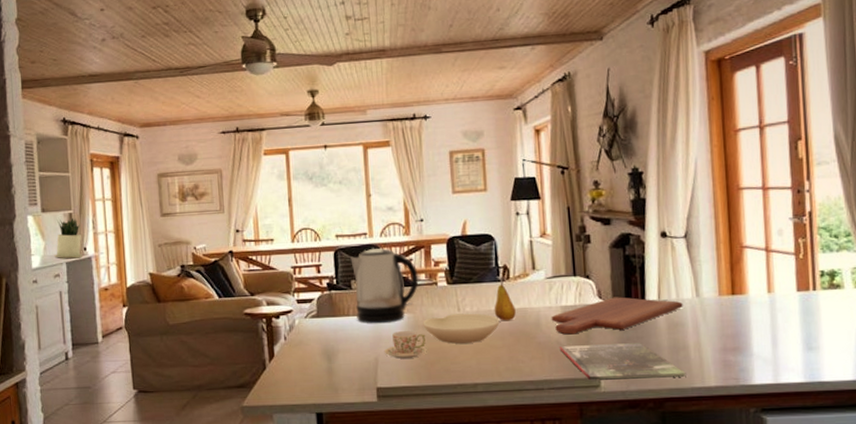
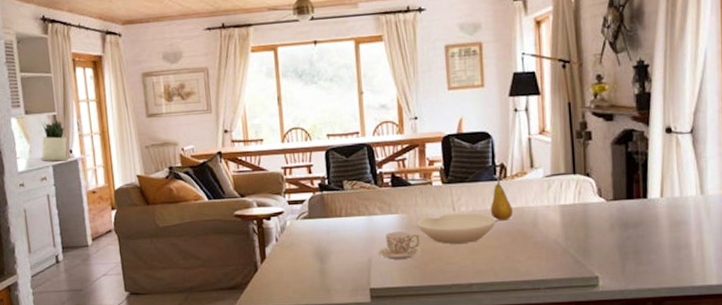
kettle: present [350,248,419,323] -> none [342,147,413,224]
cutting board: present [551,296,683,335] -> none [549,195,686,234]
magazine: present [559,343,686,380] -> none [557,241,687,280]

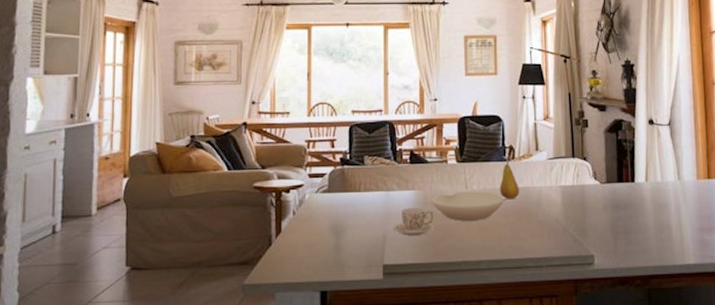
planter: present [40,119,69,162] -> none [52,81,85,125]

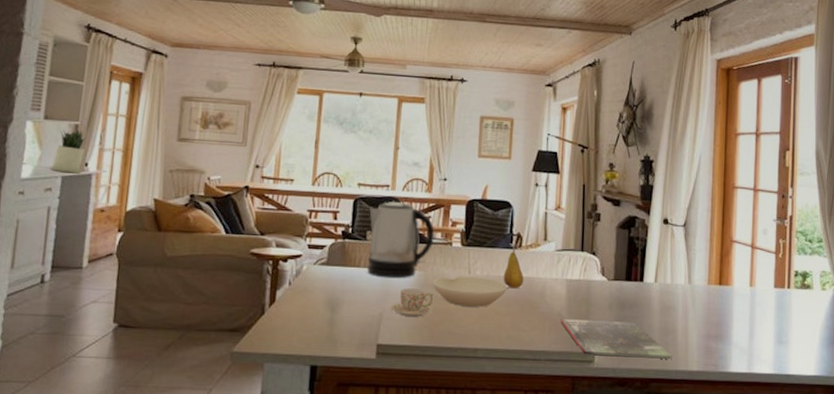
planter: none [52,81,85,125] -> present [49,129,85,174]
kettle: none [365,125,430,199] -> present [366,201,435,278]
magazine: none [558,222,669,258] -> present [560,319,672,359]

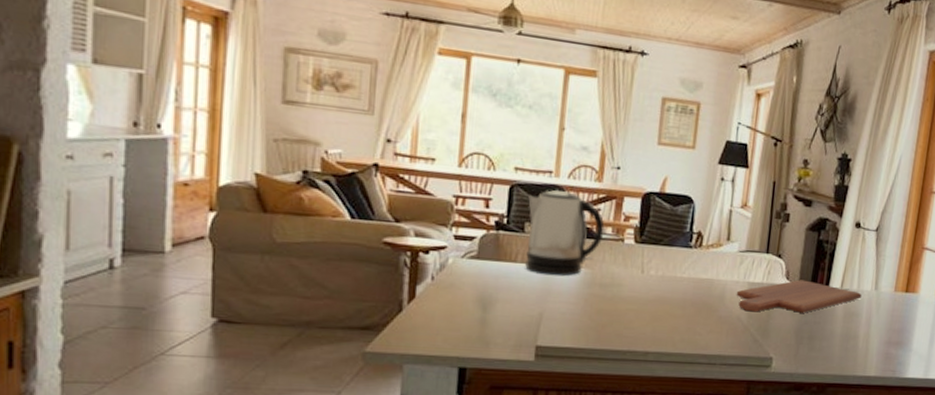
planter: present [49,129,85,174] -> none [106,79,154,137]
teacup: present [389,288,434,317] -> none [551,287,602,318]
bowl: present [432,276,507,307] -> none [600,275,684,309]
fruit: present [503,246,524,289] -> none [679,245,703,291]
cutting board: none [555,275,676,308] -> present [736,280,862,313]
magazine: present [560,319,672,359] -> none [739,323,852,365]

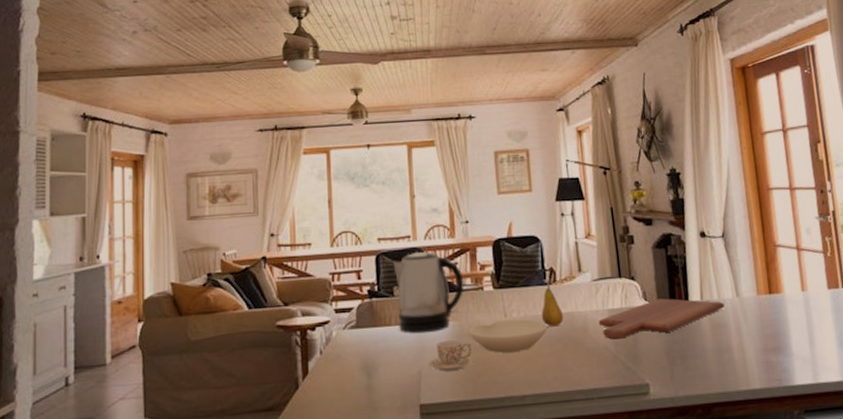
teacup: none [551,287,602,318] -> present [427,340,473,371]
bowl: none [600,275,684,309] -> present [468,319,547,353]
fruit: none [679,245,703,291] -> present [541,282,563,327]

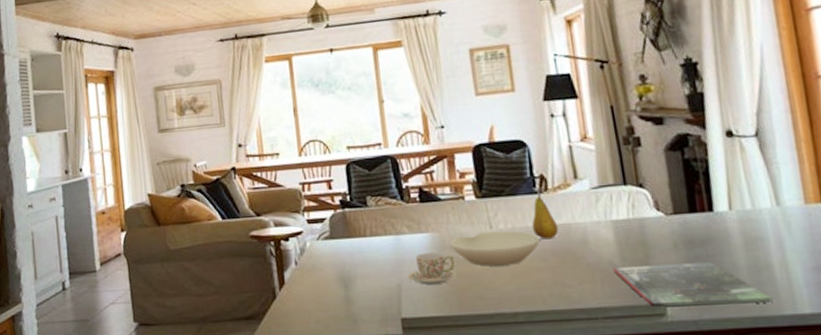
kettle: present [393,252,464,332] -> none [364,159,443,244]
cutting board: present [598,298,725,339] -> none [600,208,761,254]
magazine: none [607,346,732,387] -> present [613,262,773,308]

